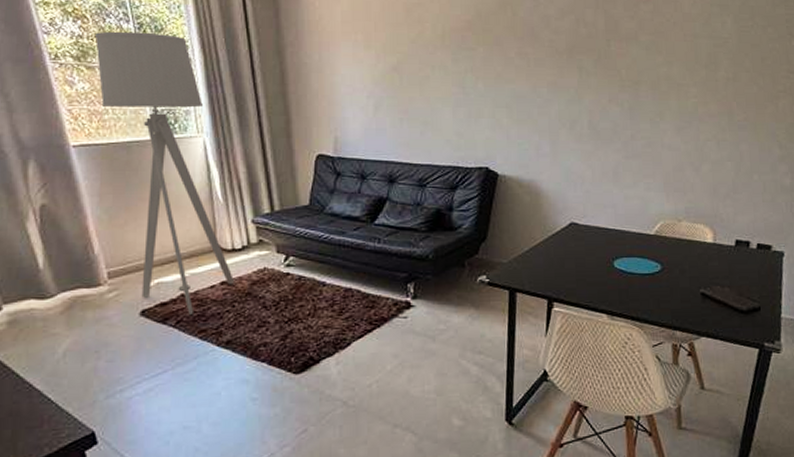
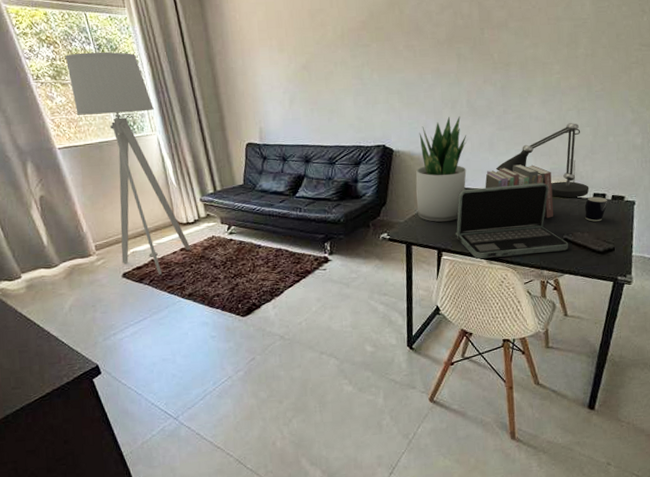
planter: none [523,139,588,266] -> present [415,116,467,223]
laptop: none [564,224,707,314] -> present [450,183,569,260]
books: none [607,200,689,267] -> present [485,164,554,218]
desk lamp: none [620,155,731,244] -> present [495,123,589,198]
mug: none [725,244,753,274] -> present [584,196,608,222]

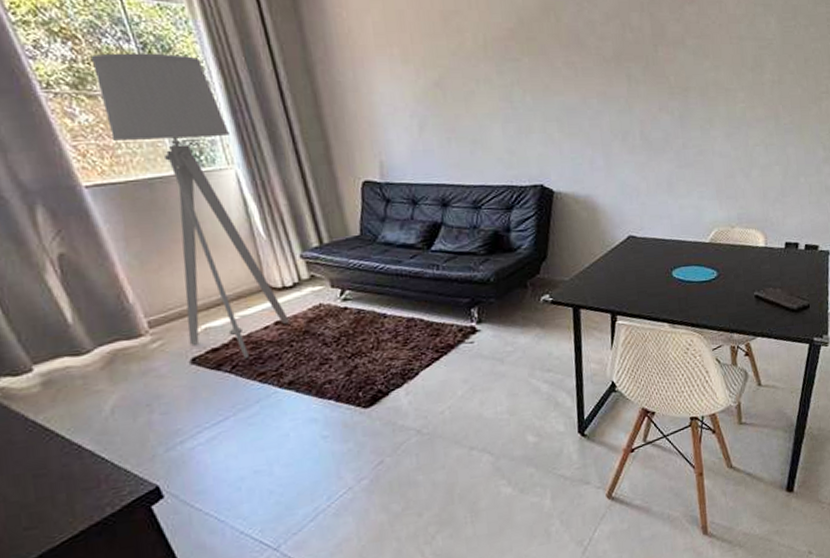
planter: present [415,116,467,223] -> none [582,151,642,280]
laptop: present [450,183,569,260] -> none [626,230,761,323]
books: present [485,164,554,218] -> none [664,209,743,272]
desk lamp: present [495,123,589,198] -> none [676,160,781,248]
mug: present [584,196,608,222] -> none [776,246,801,275]

